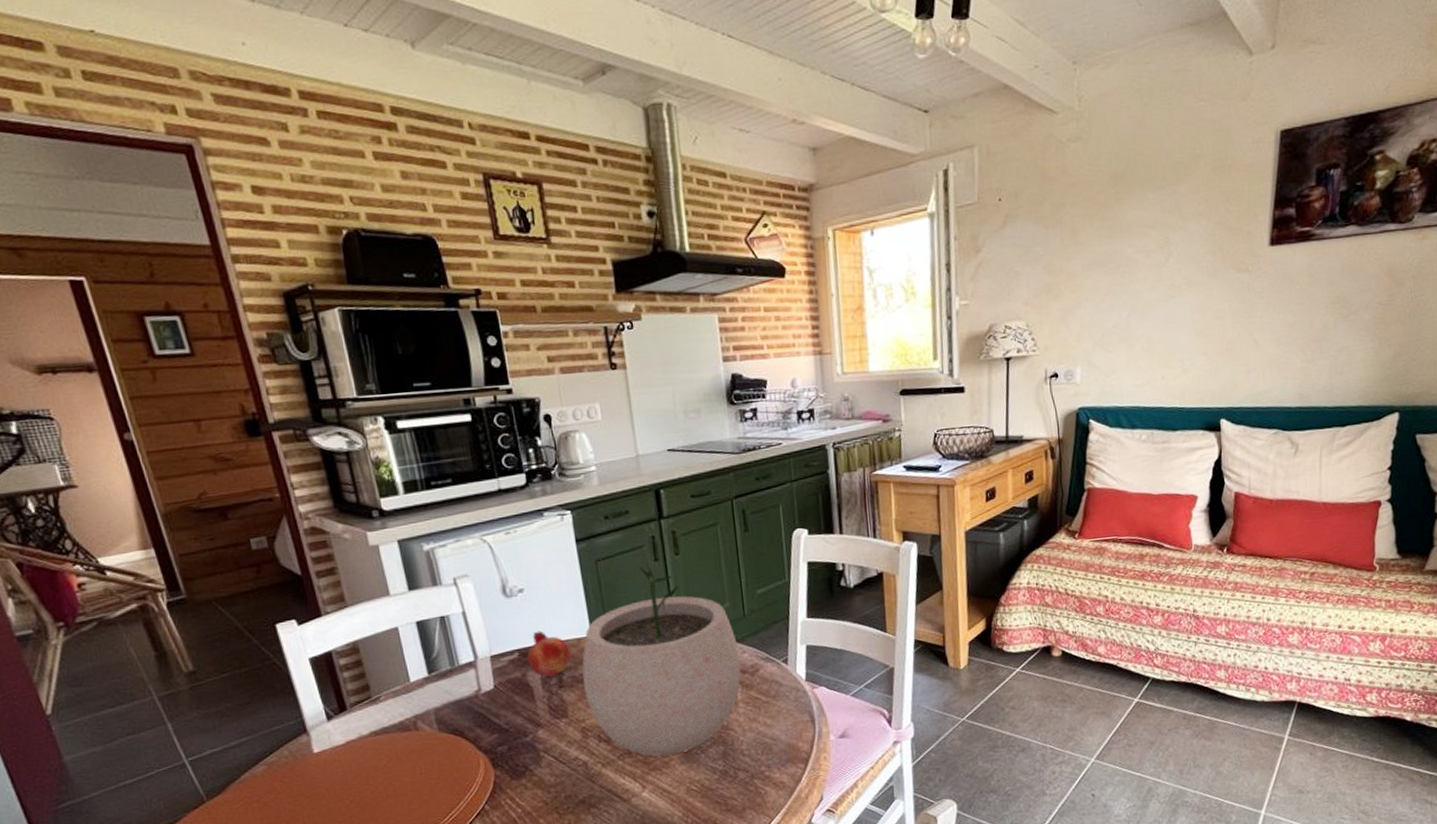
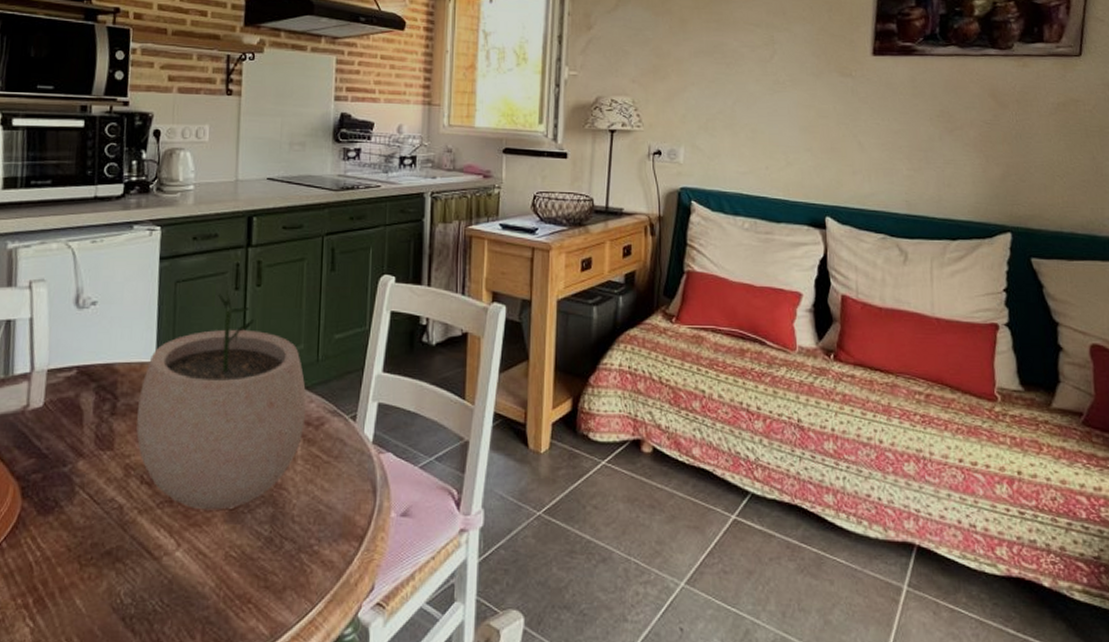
fruit: present [527,630,572,677] -> none [84,349,132,401]

